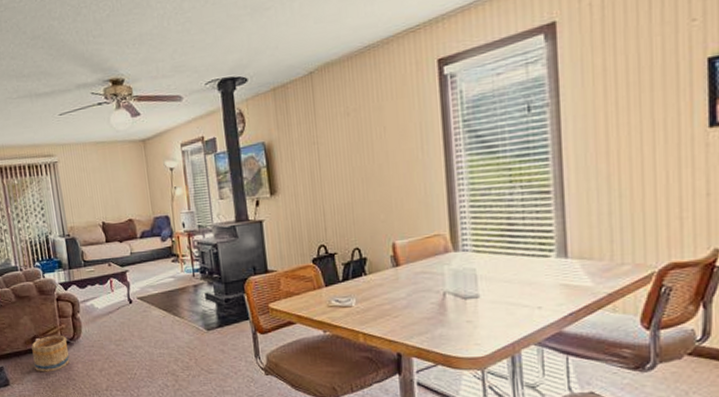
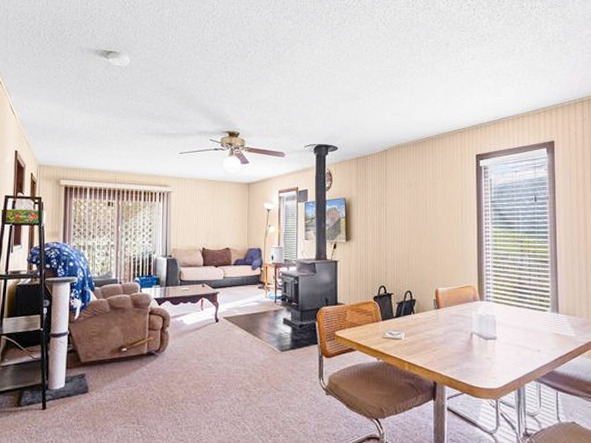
basket: present [30,335,69,372] -> none [116,346,153,382]

